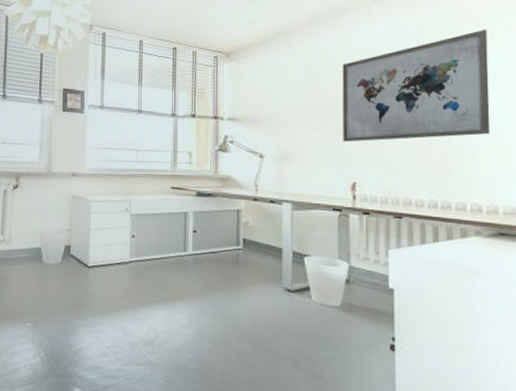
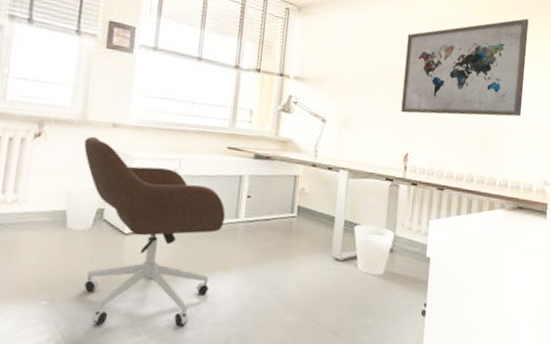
office chair: none [51,185,174,350] -> present [83,136,226,327]

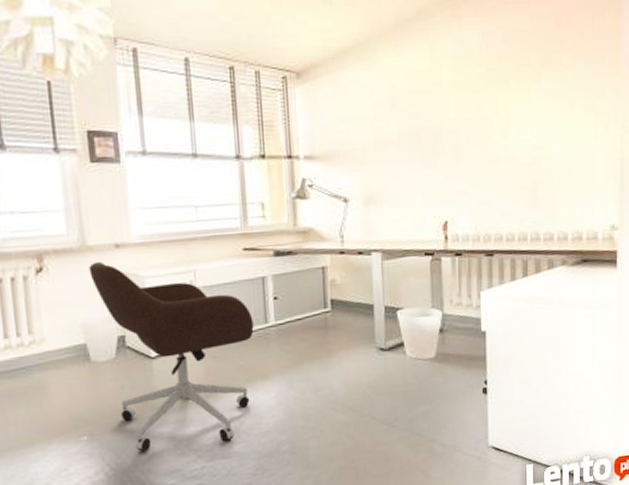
wall art: present [401,18,529,117] -> none [430,33,578,176]

